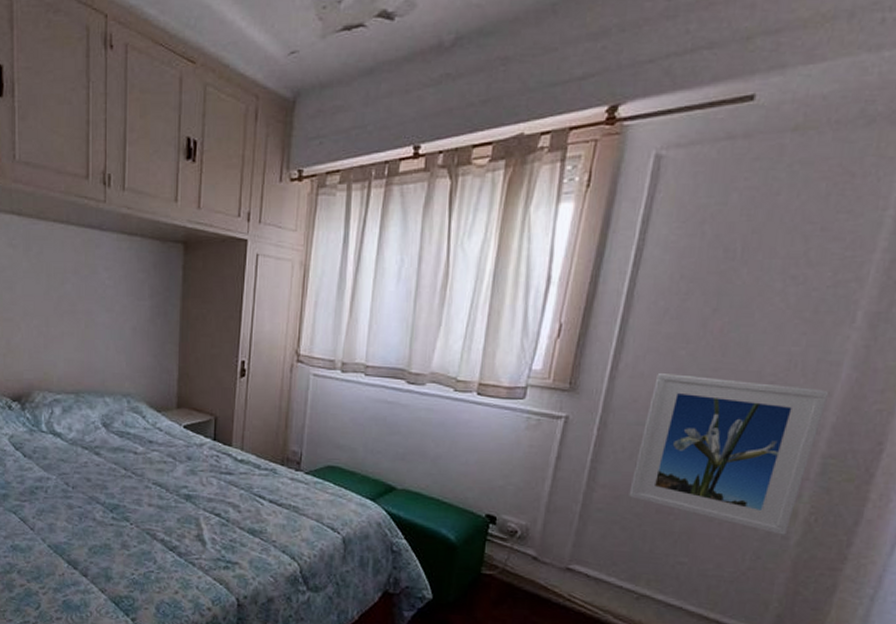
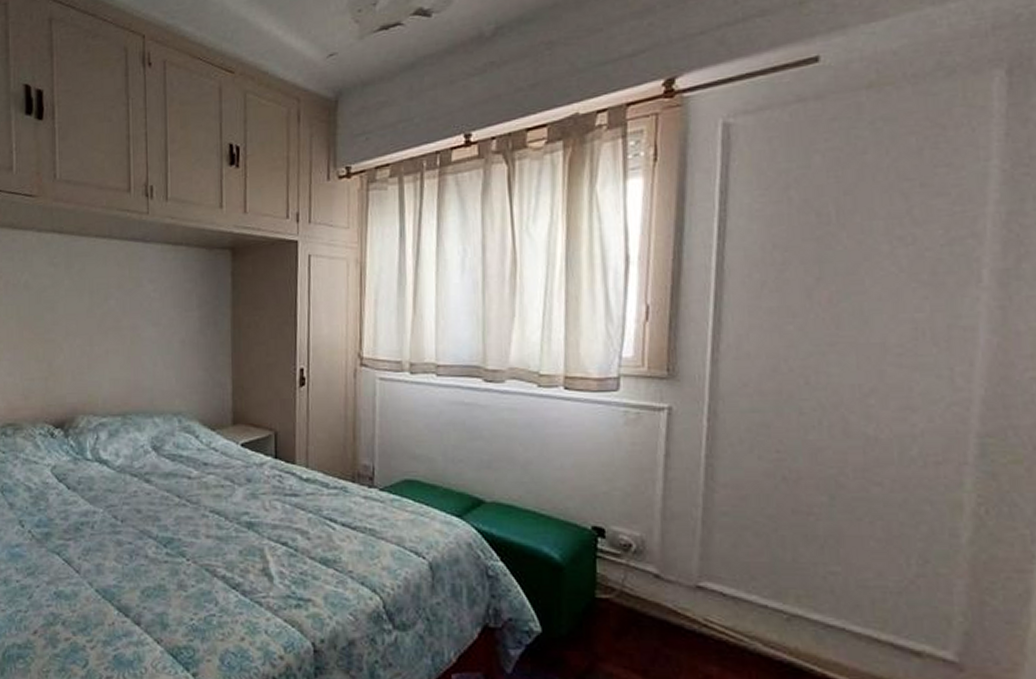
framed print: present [629,372,830,535] -> none [756,351,970,532]

